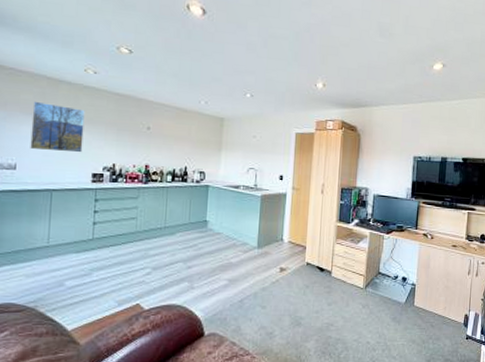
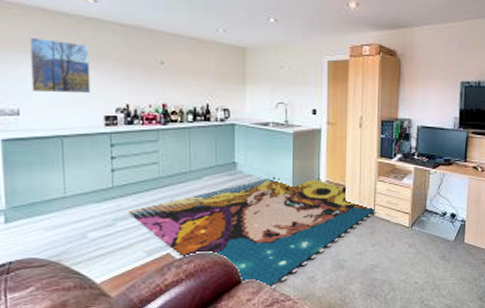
rug: none [104,236,335,344] -> present [128,177,378,290]

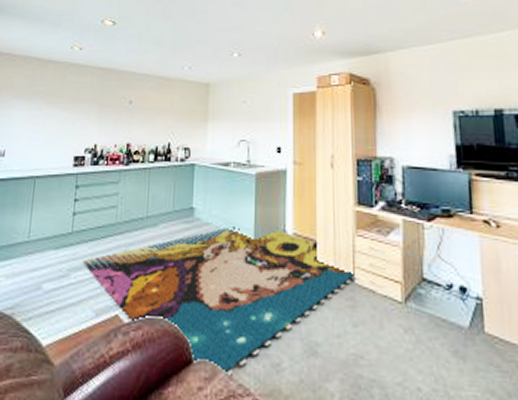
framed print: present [29,37,91,94] -> none [18,83,70,135]

